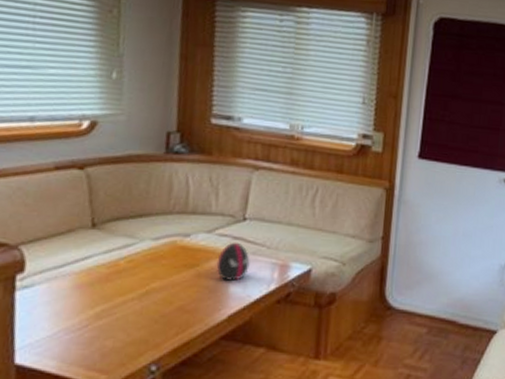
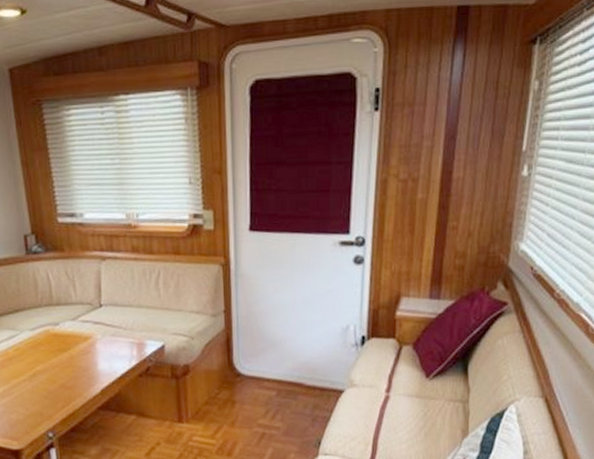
decorative egg: present [216,242,250,281] -> none [84,326,112,360]

